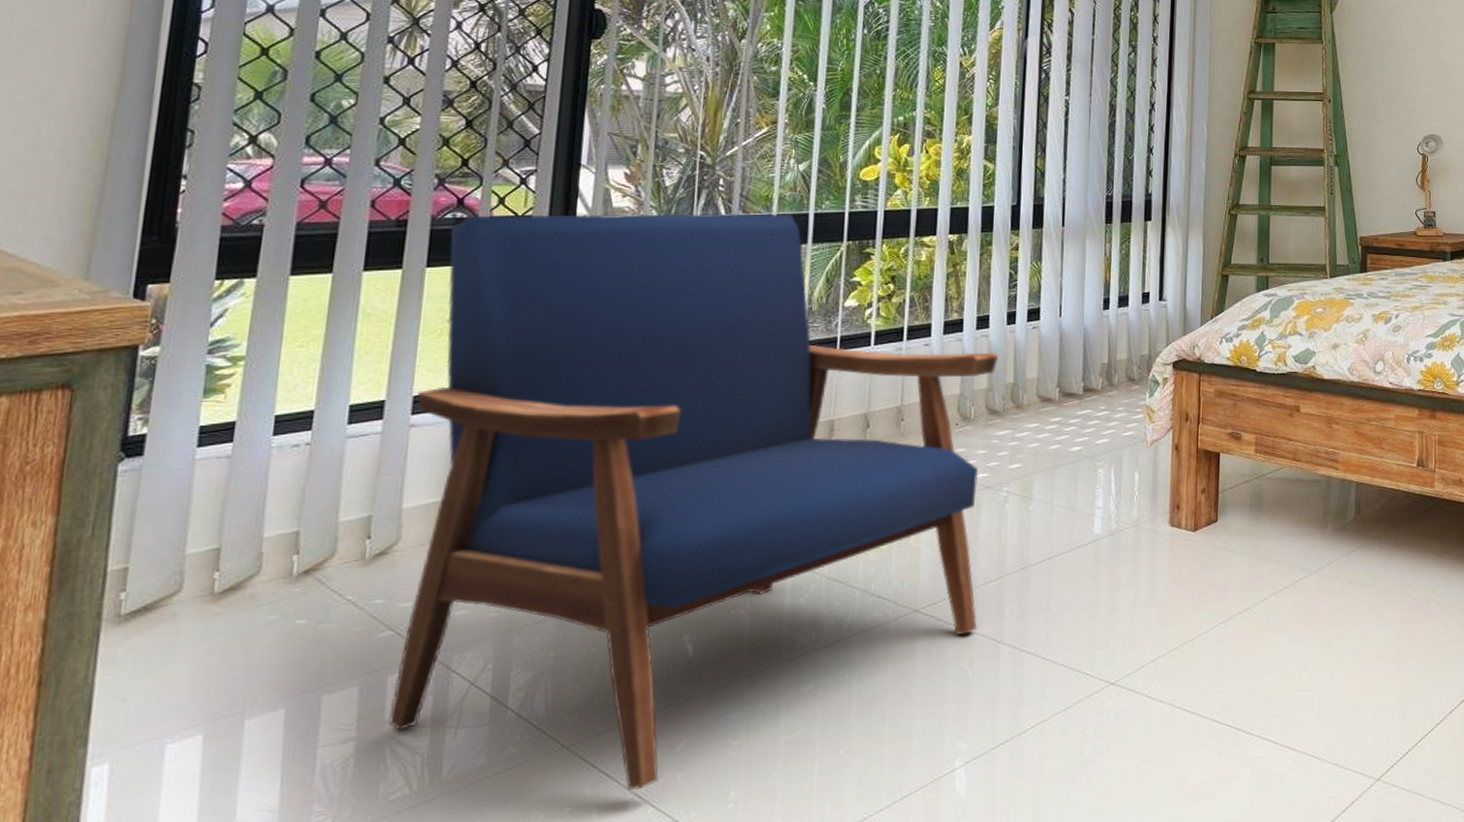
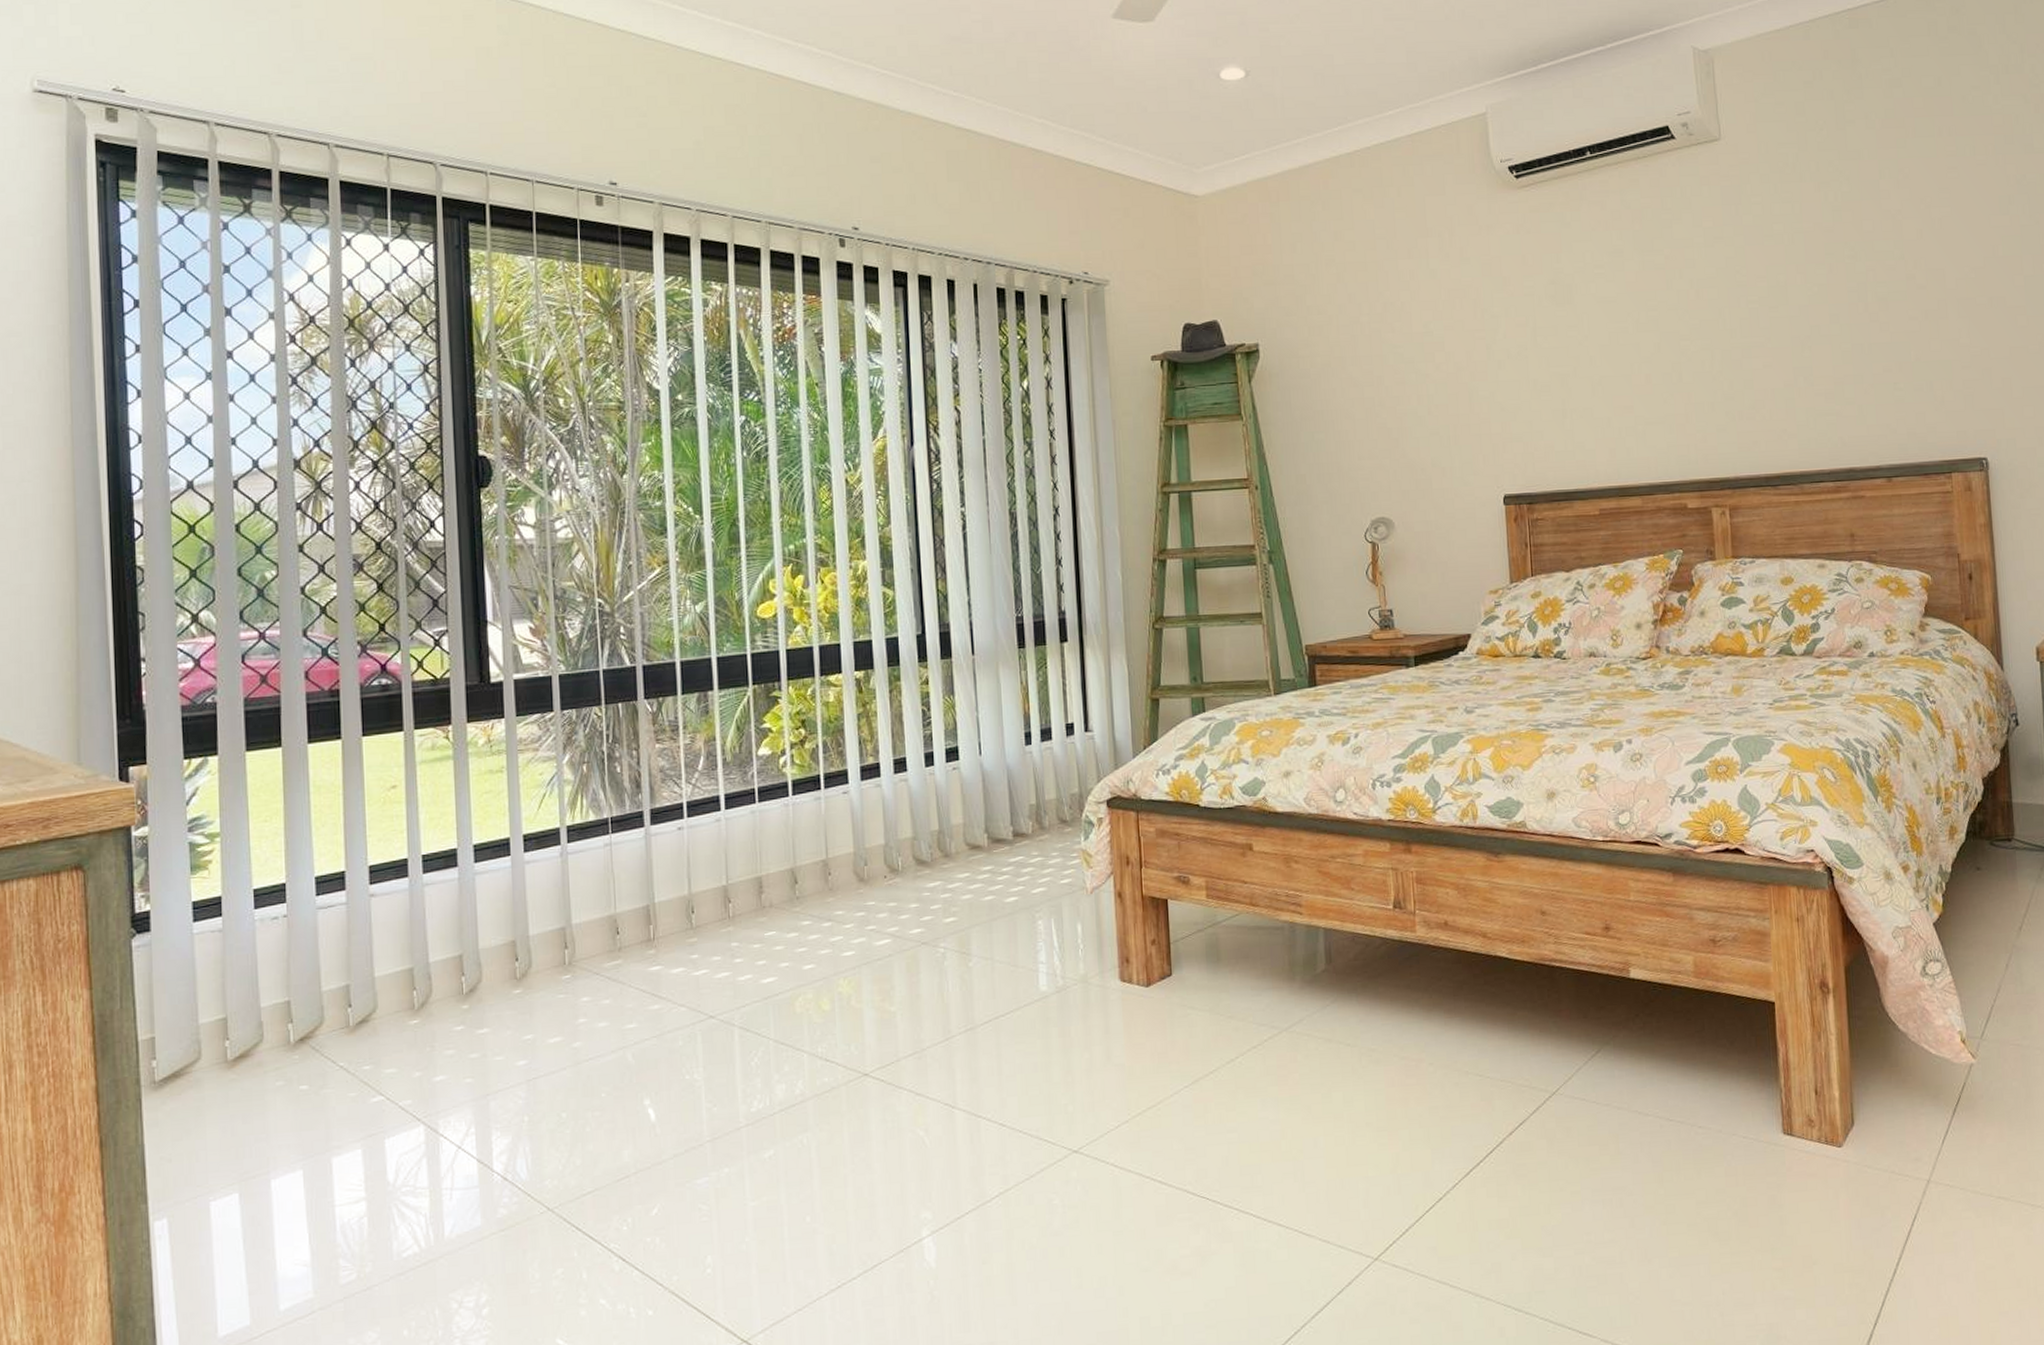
armchair: present [388,213,999,791] -> none [371,659,930,1254]

